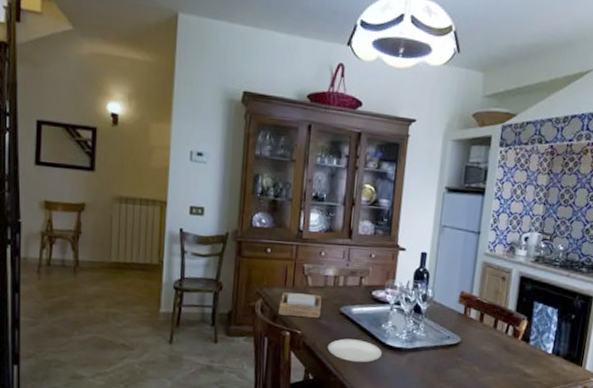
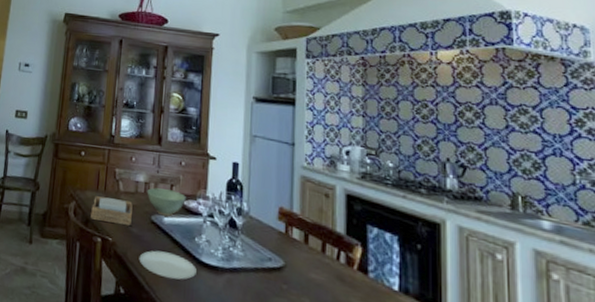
bowl: none [336,281,375,307] -> present [147,187,186,217]

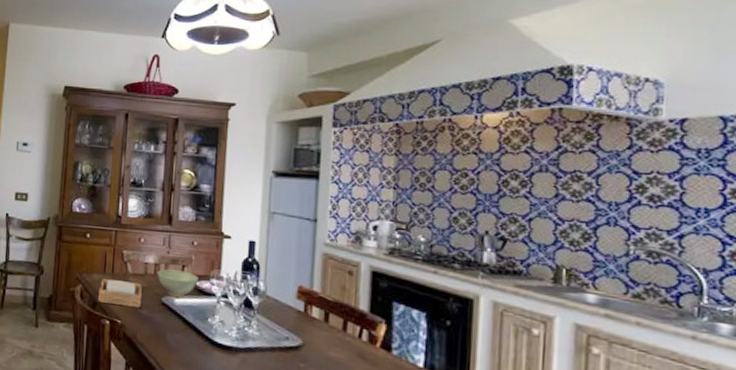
plate: present [139,250,197,280] -> none [149,331,209,361]

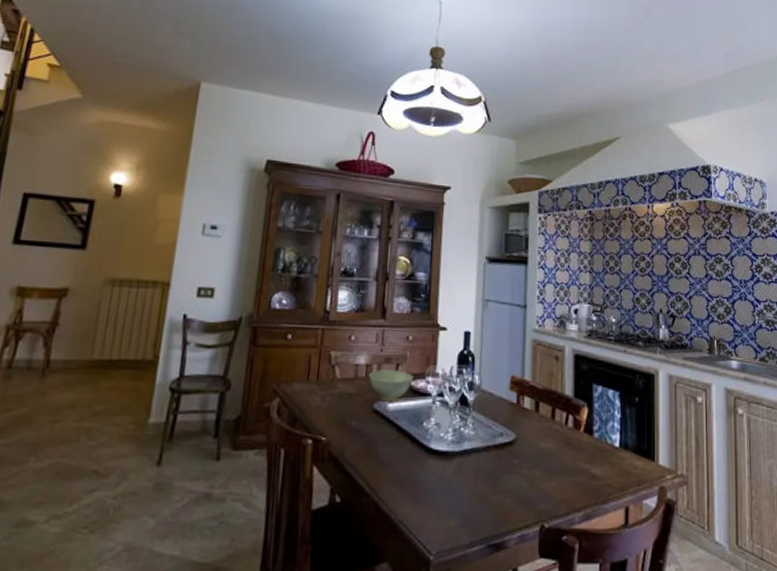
napkin holder: present [98,278,142,309] -> none [299,388,352,420]

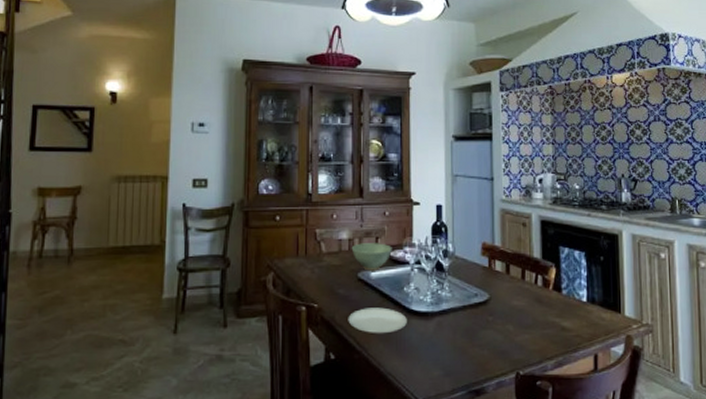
plate: none [358,444,425,474] -> present [348,307,407,333]

